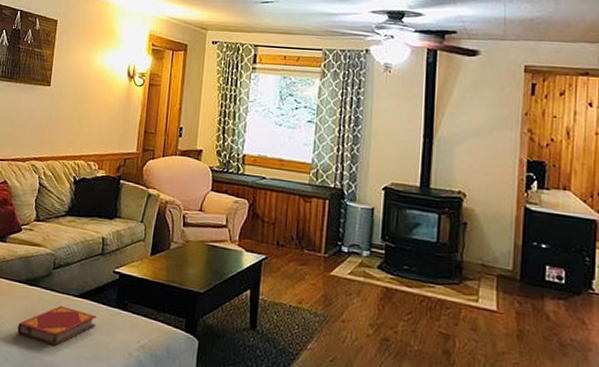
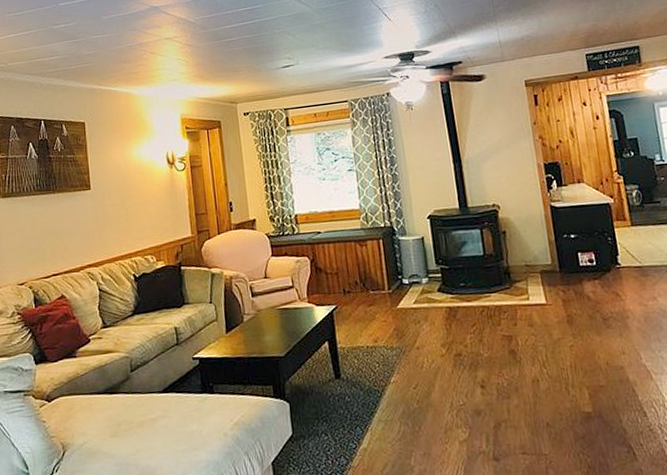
hardback book: present [17,306,97,346] -> none [106,405,185,448]

